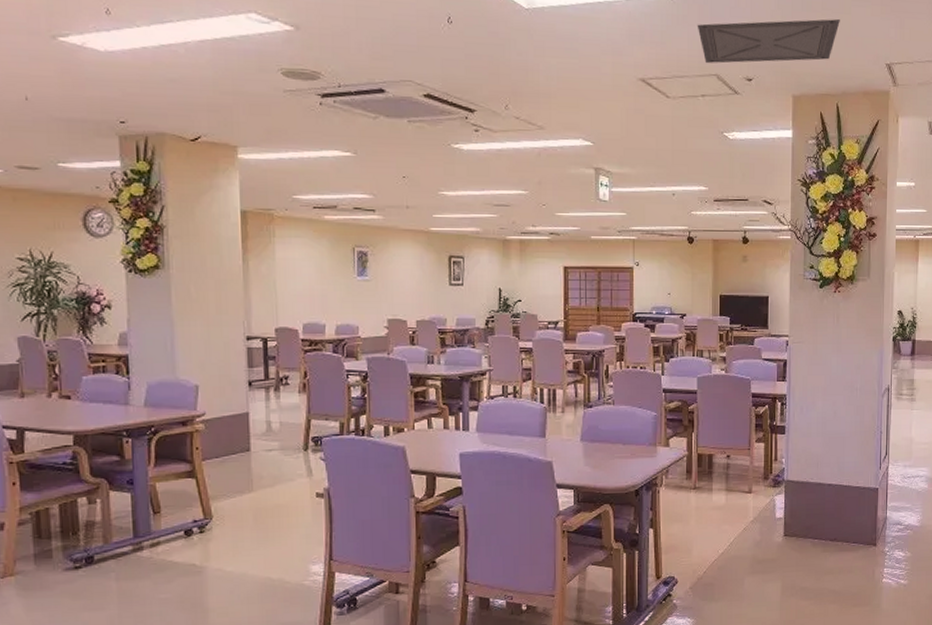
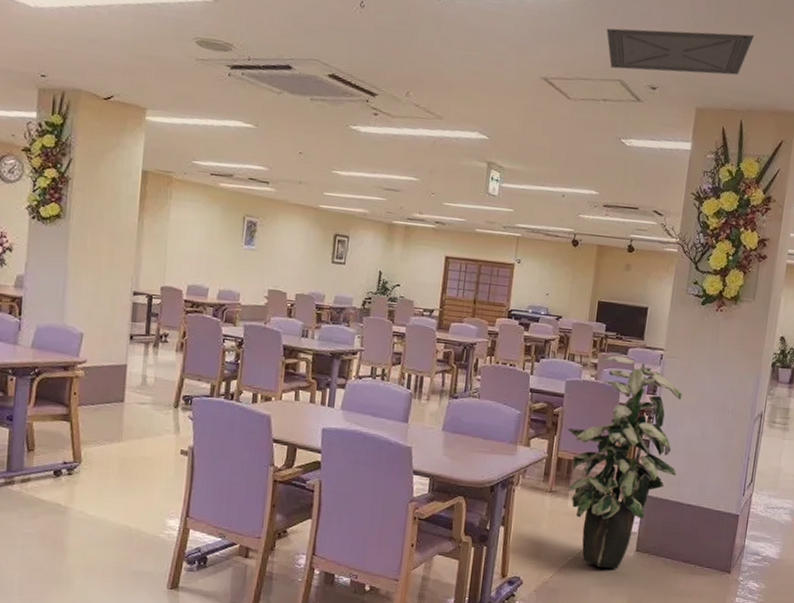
indoor plant: none [704,347,814,557] -> present [567,355,683,569]

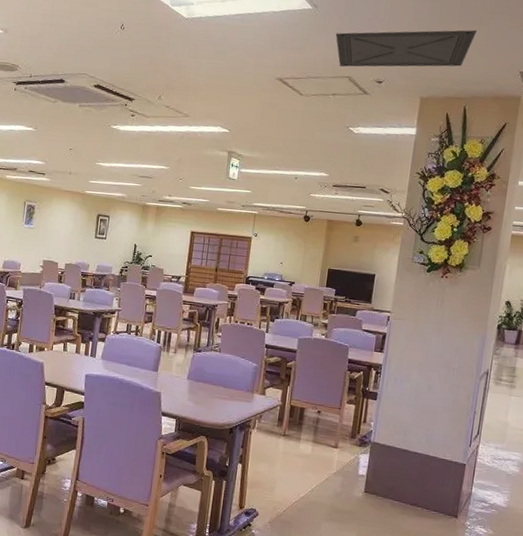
indoor plant: present [567,355,683,569] -> none [299,316,409,508]

